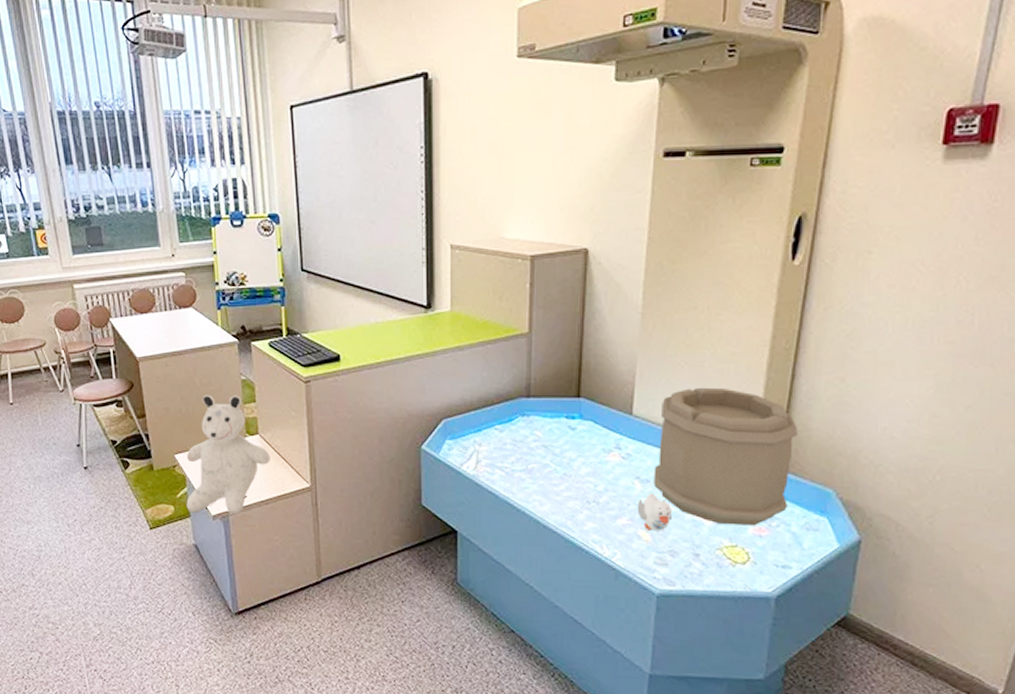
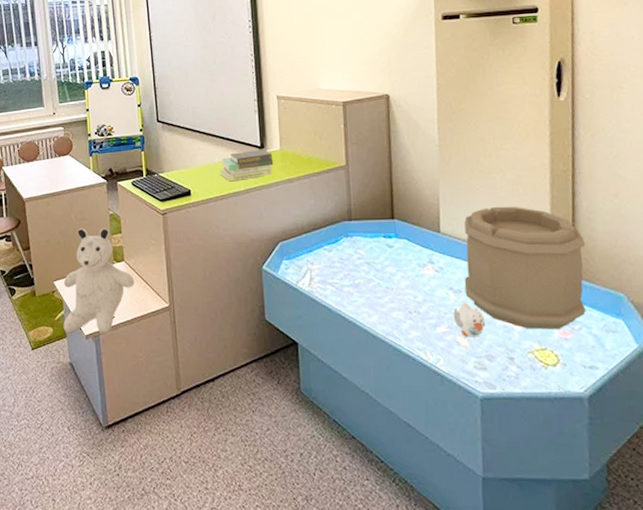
books: none [375,309,442,347] -> present [219,149,274,182]

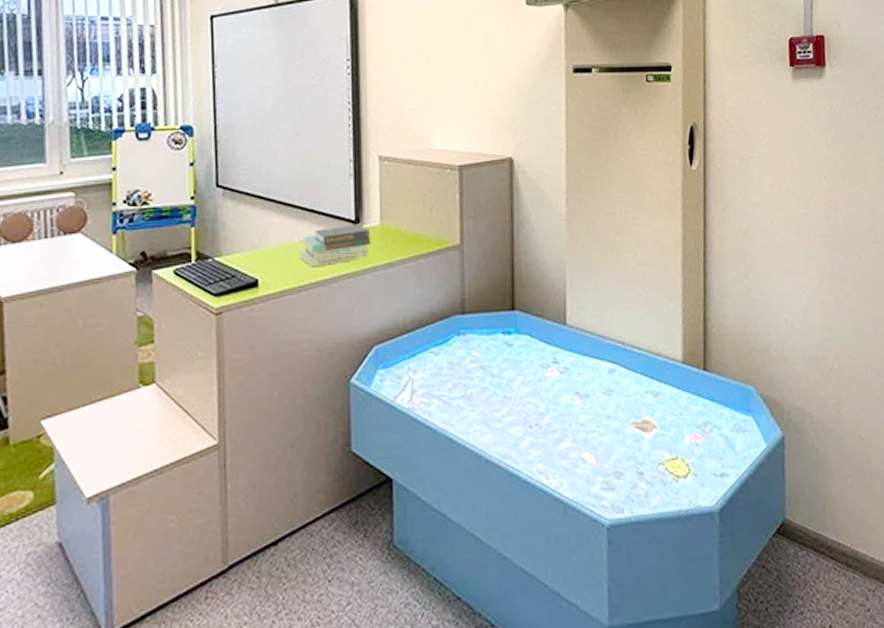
stuffed animal: present [63,228,135,335] -> none [51,336,169,498]
toy duck: present [453,302,486,337] -> none [579,408,614,452]
bucket: present [464,206,586,330] -> none [591,290,717,436]

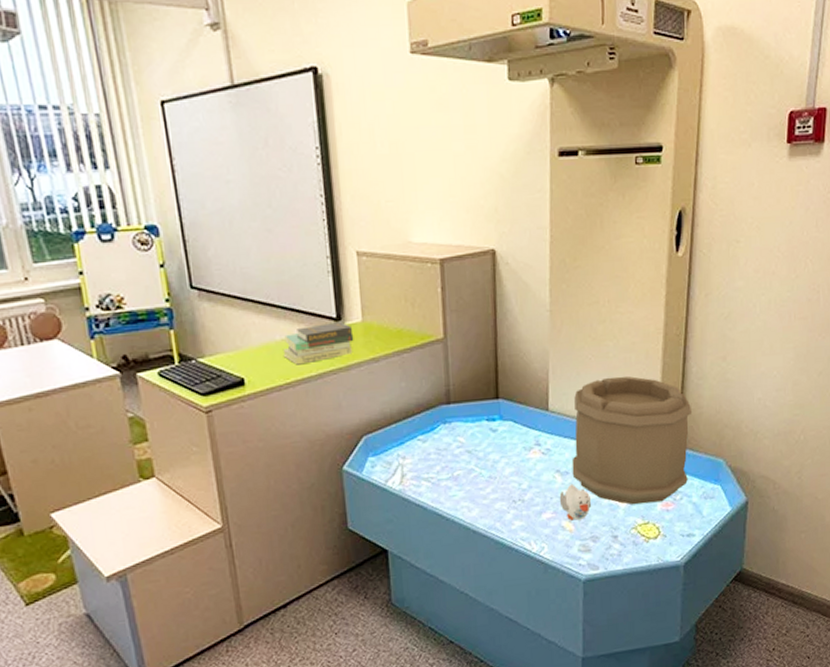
toy duck: none [579,408,614,452] -> present [559,484,592,521]
bucket: none [591,290,717,436] -> present [571,376,693,505]

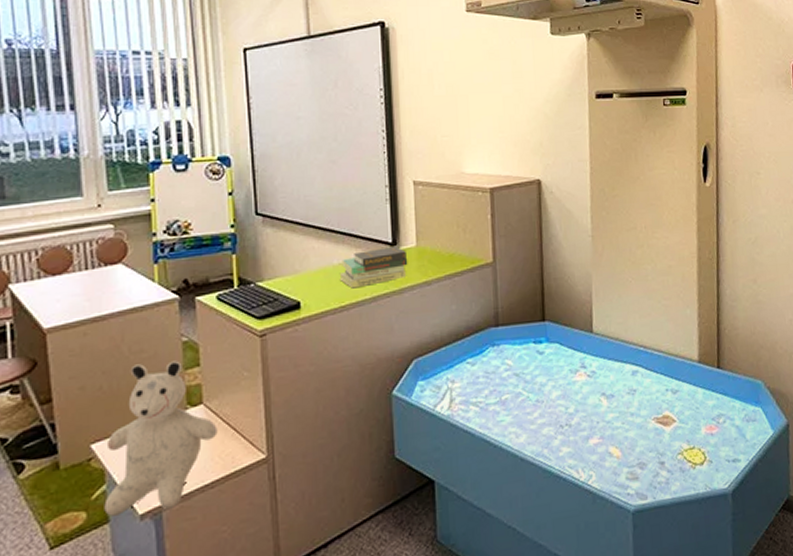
stuffed animal: none [65,435,172,578] -> present [104,360,218,517]
toy duck: present [559,484,592,521] -> none [605,407,638,446]
bucket: present [571,376,693,505] -> none [616,298,730,429]

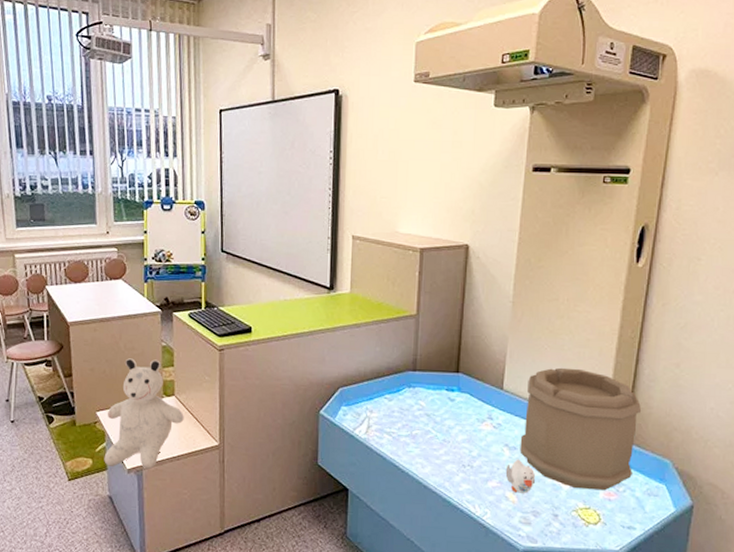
books: present [339,246,408,289] -> none [284,290,342,322]
toy duck: none [605,407,638,446] -> present [505,459,536,494]
bucket: none [616,298,730,429] -> present [520,367,642,491]

